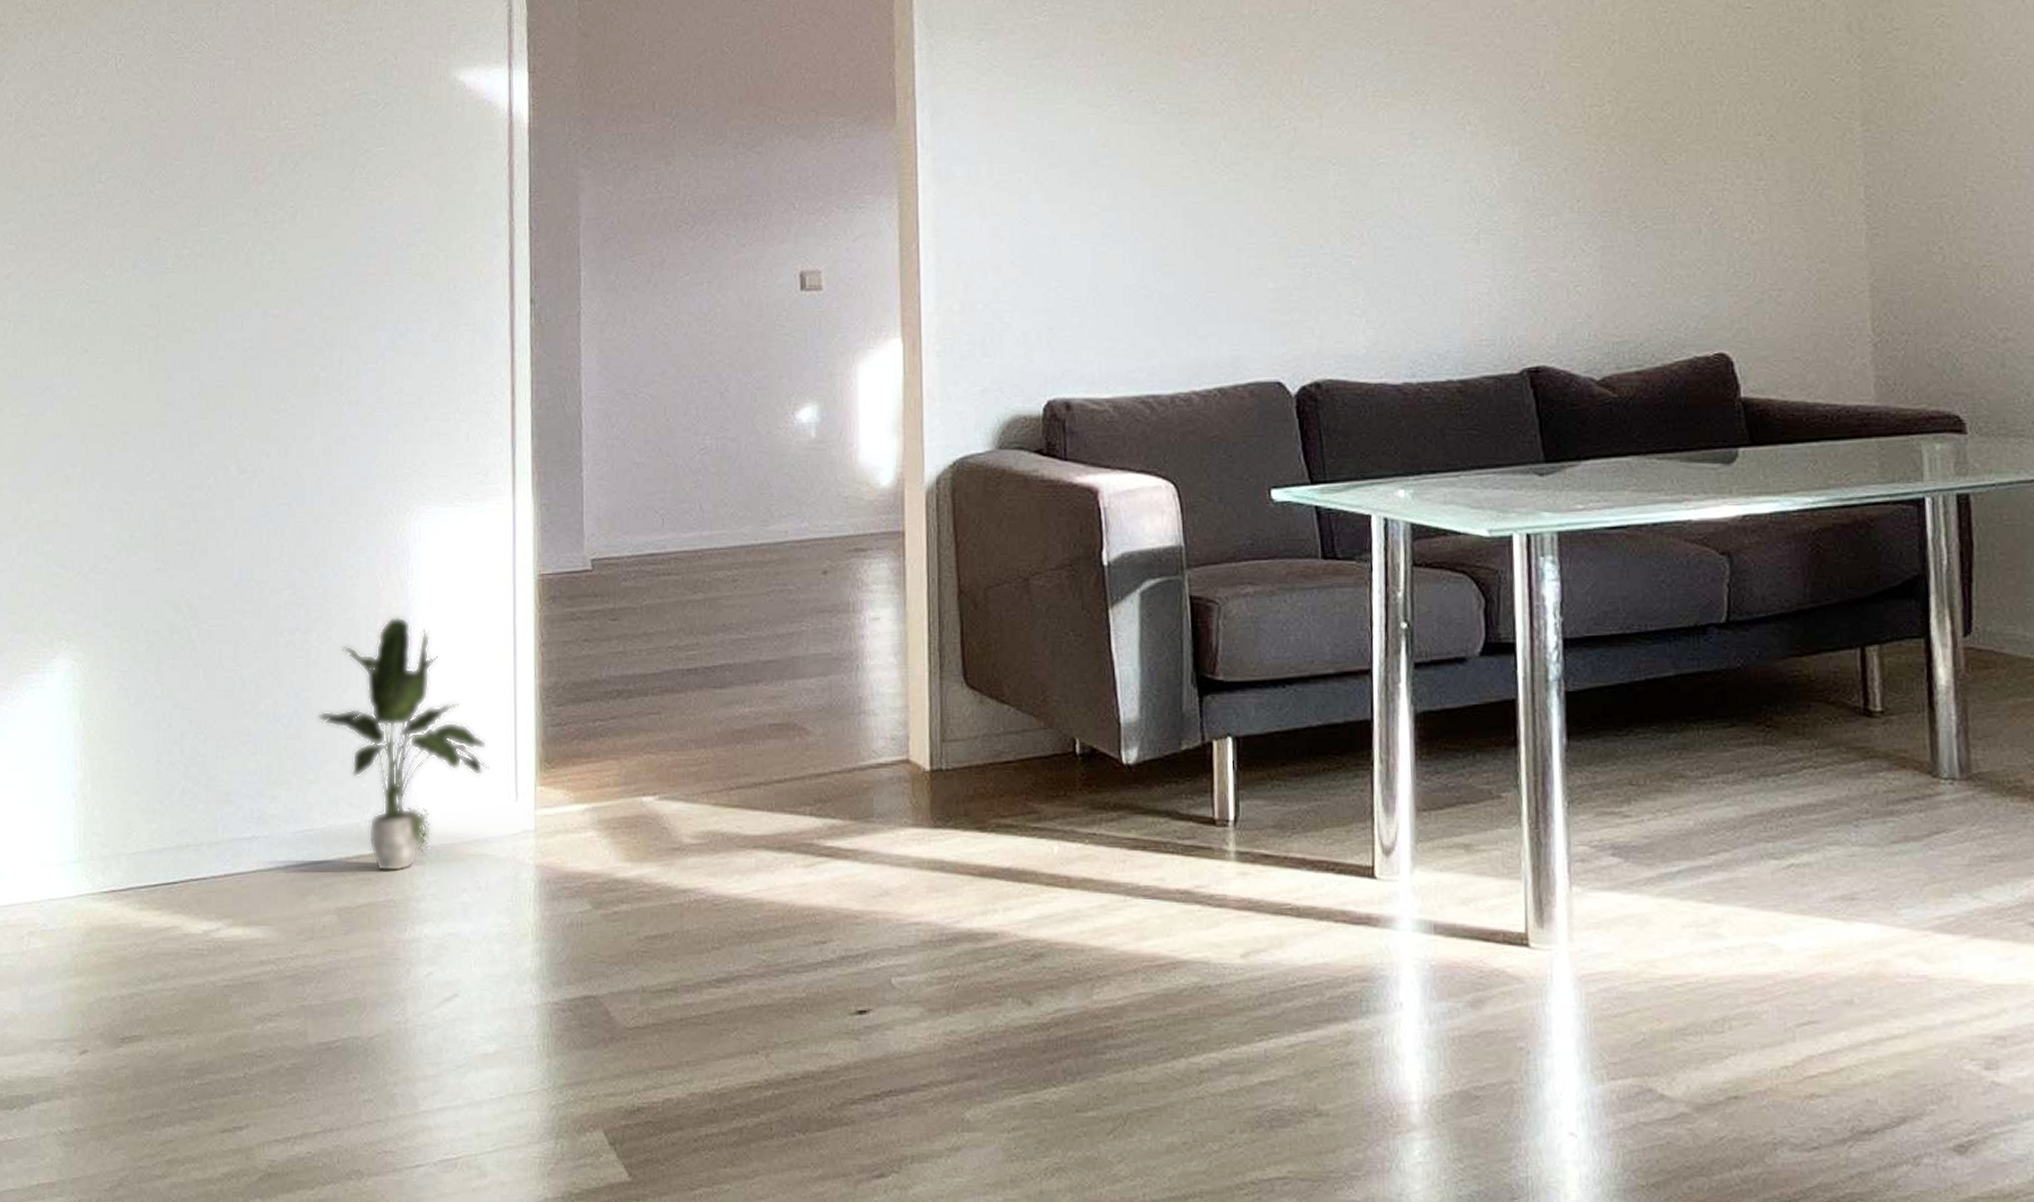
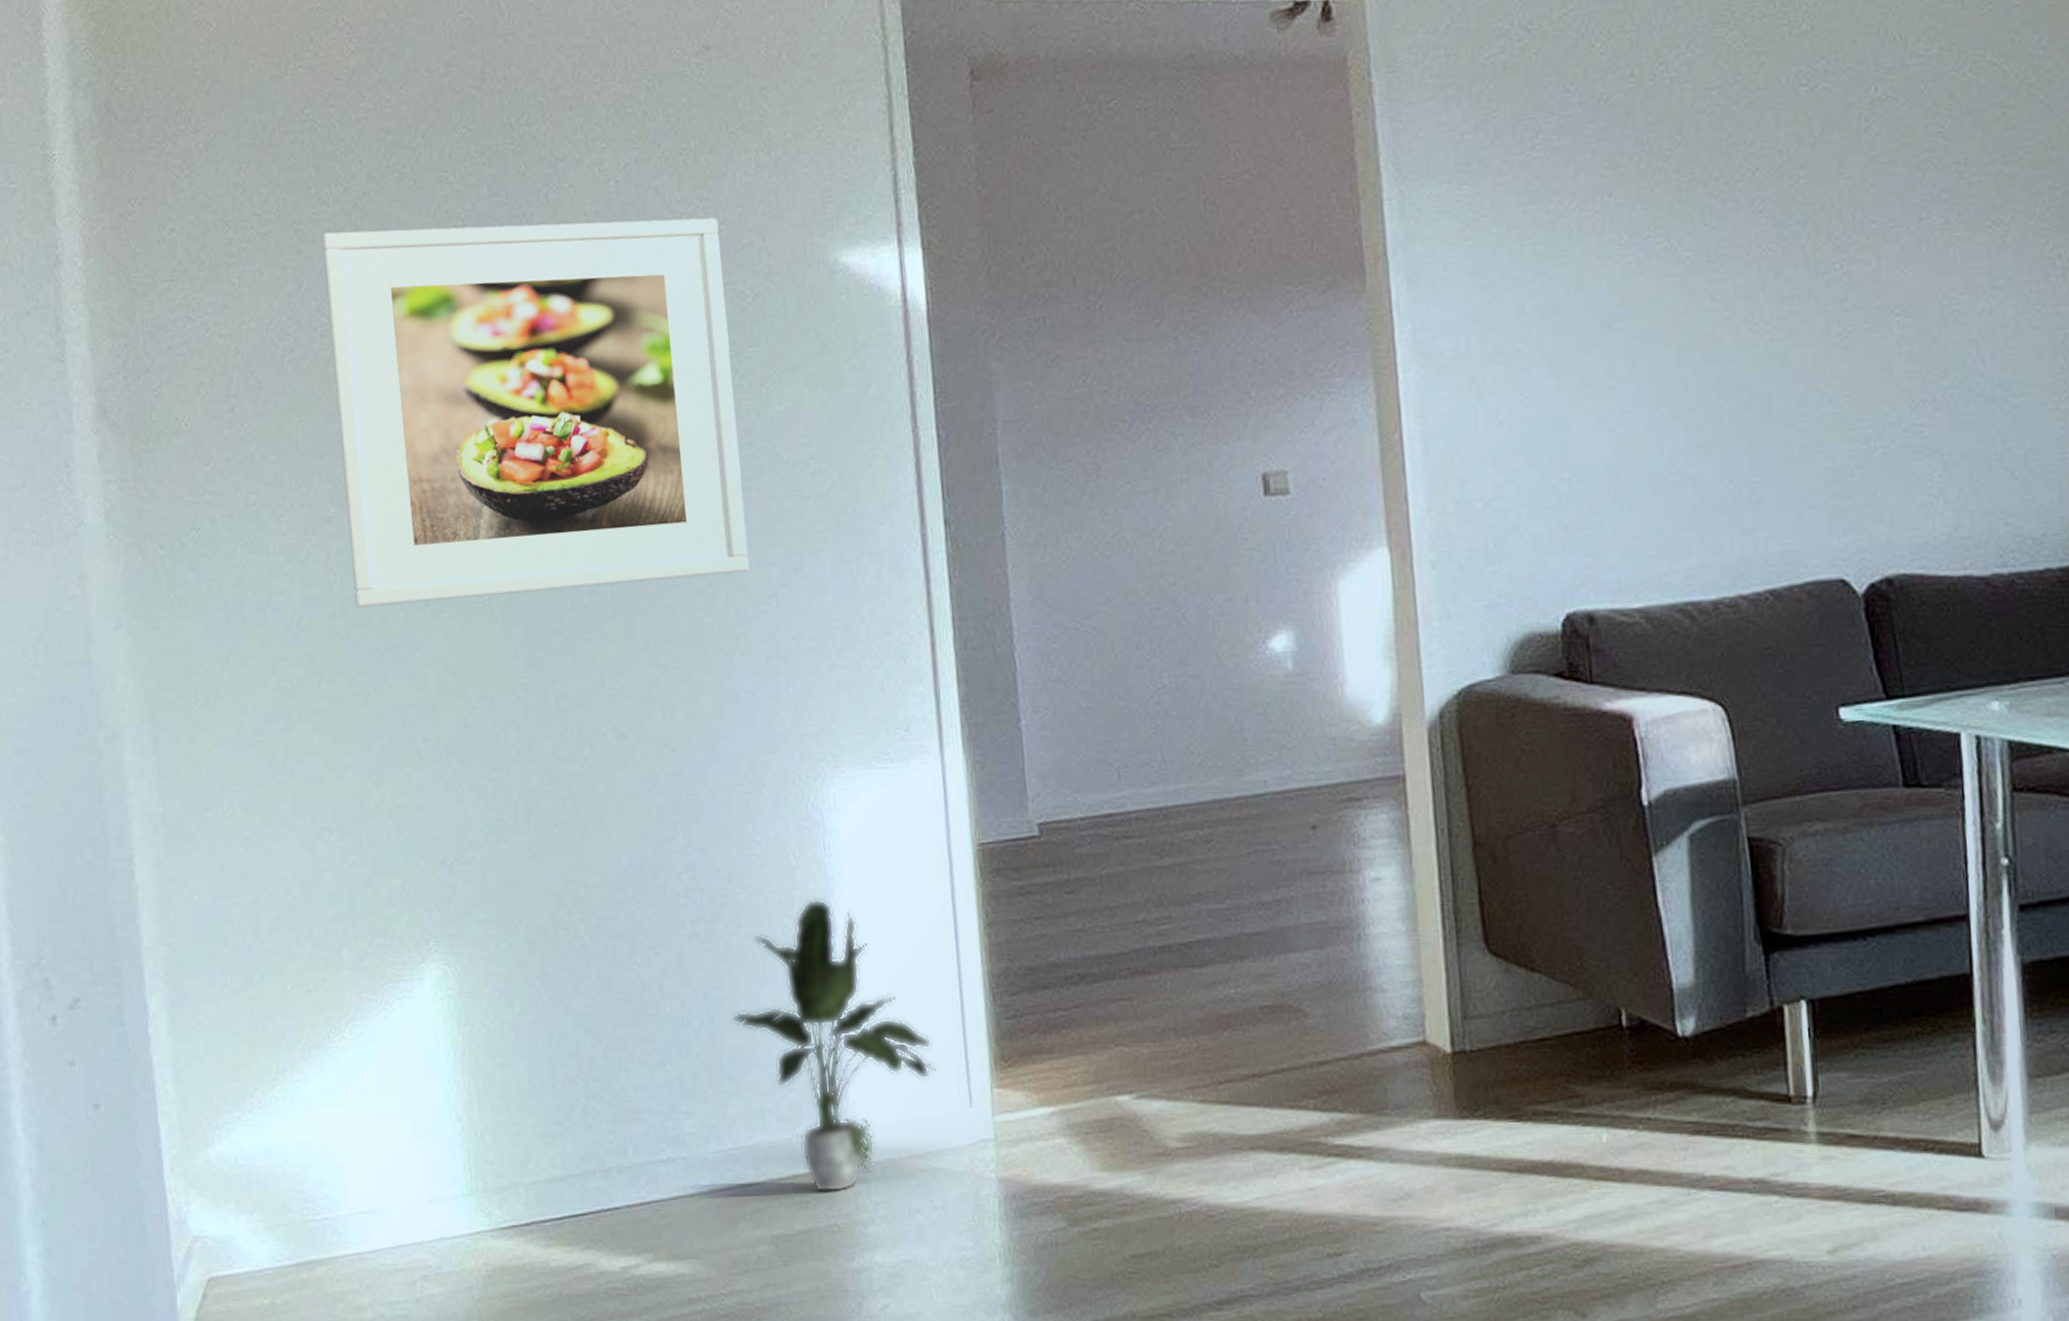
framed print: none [24,35,363,351] -> present [323,217,750,608]

